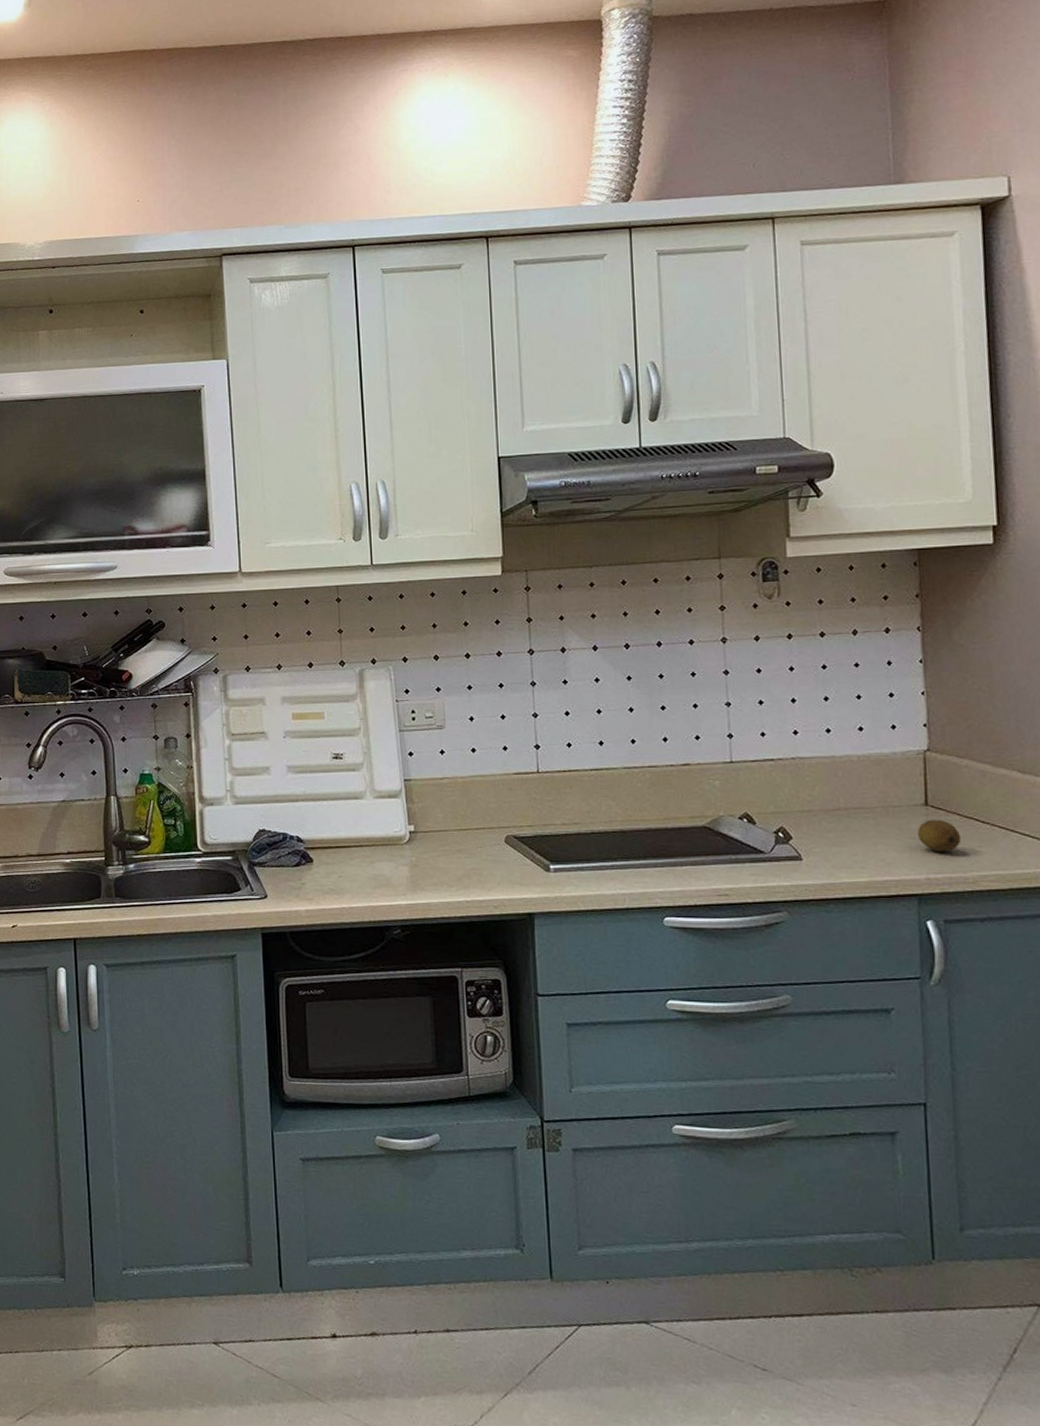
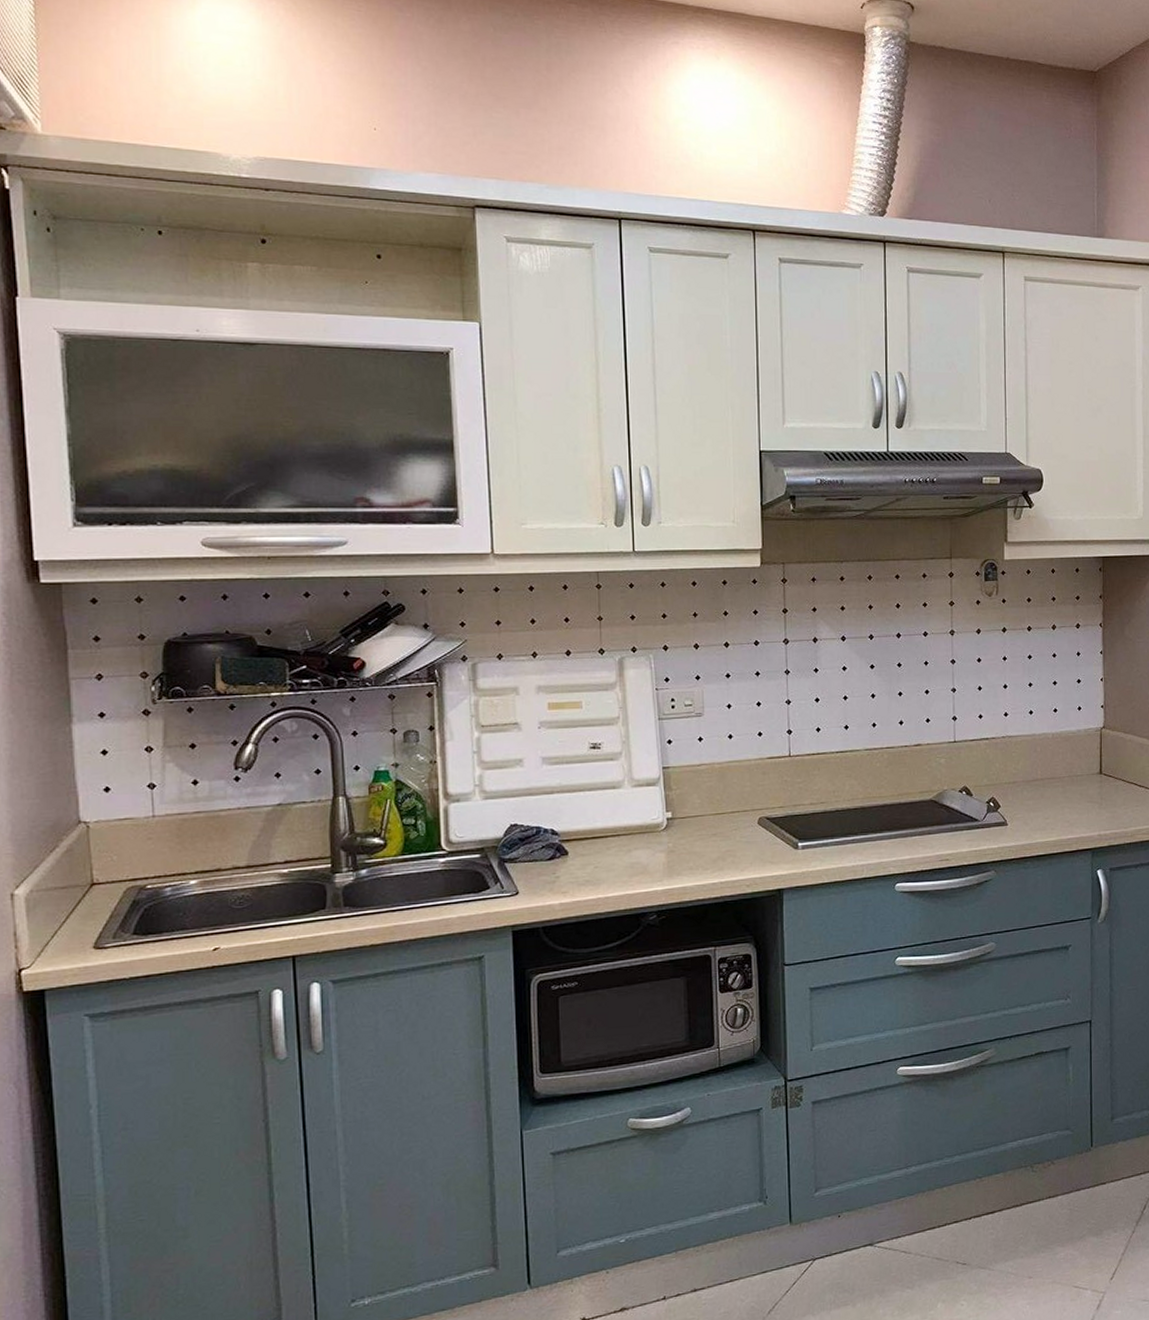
fruit: present [918,819,962,851] -> none [1094,785,1125,812]

